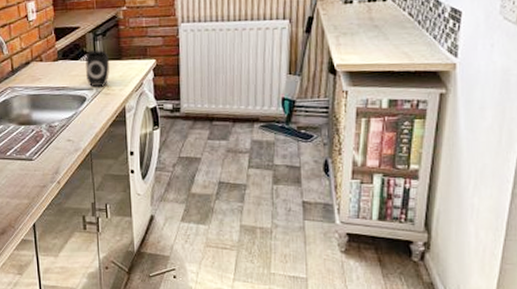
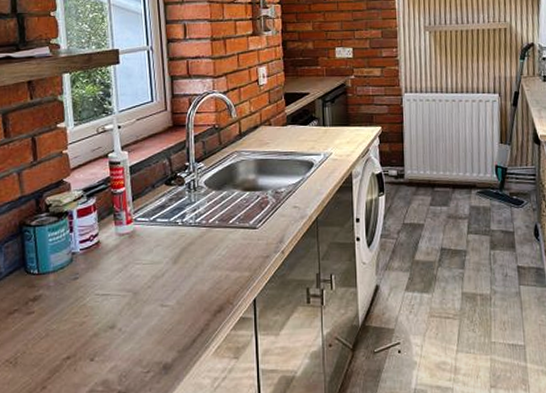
speaker: present [85,50,110,87] -> none [313,116,338,153]

